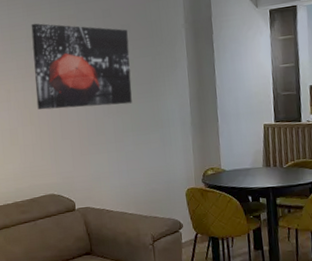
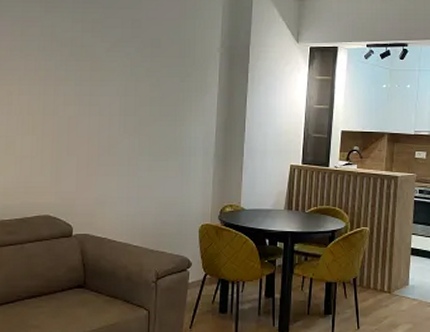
wall art: present [31,23,132,110] -> none [42,21,157,125]

